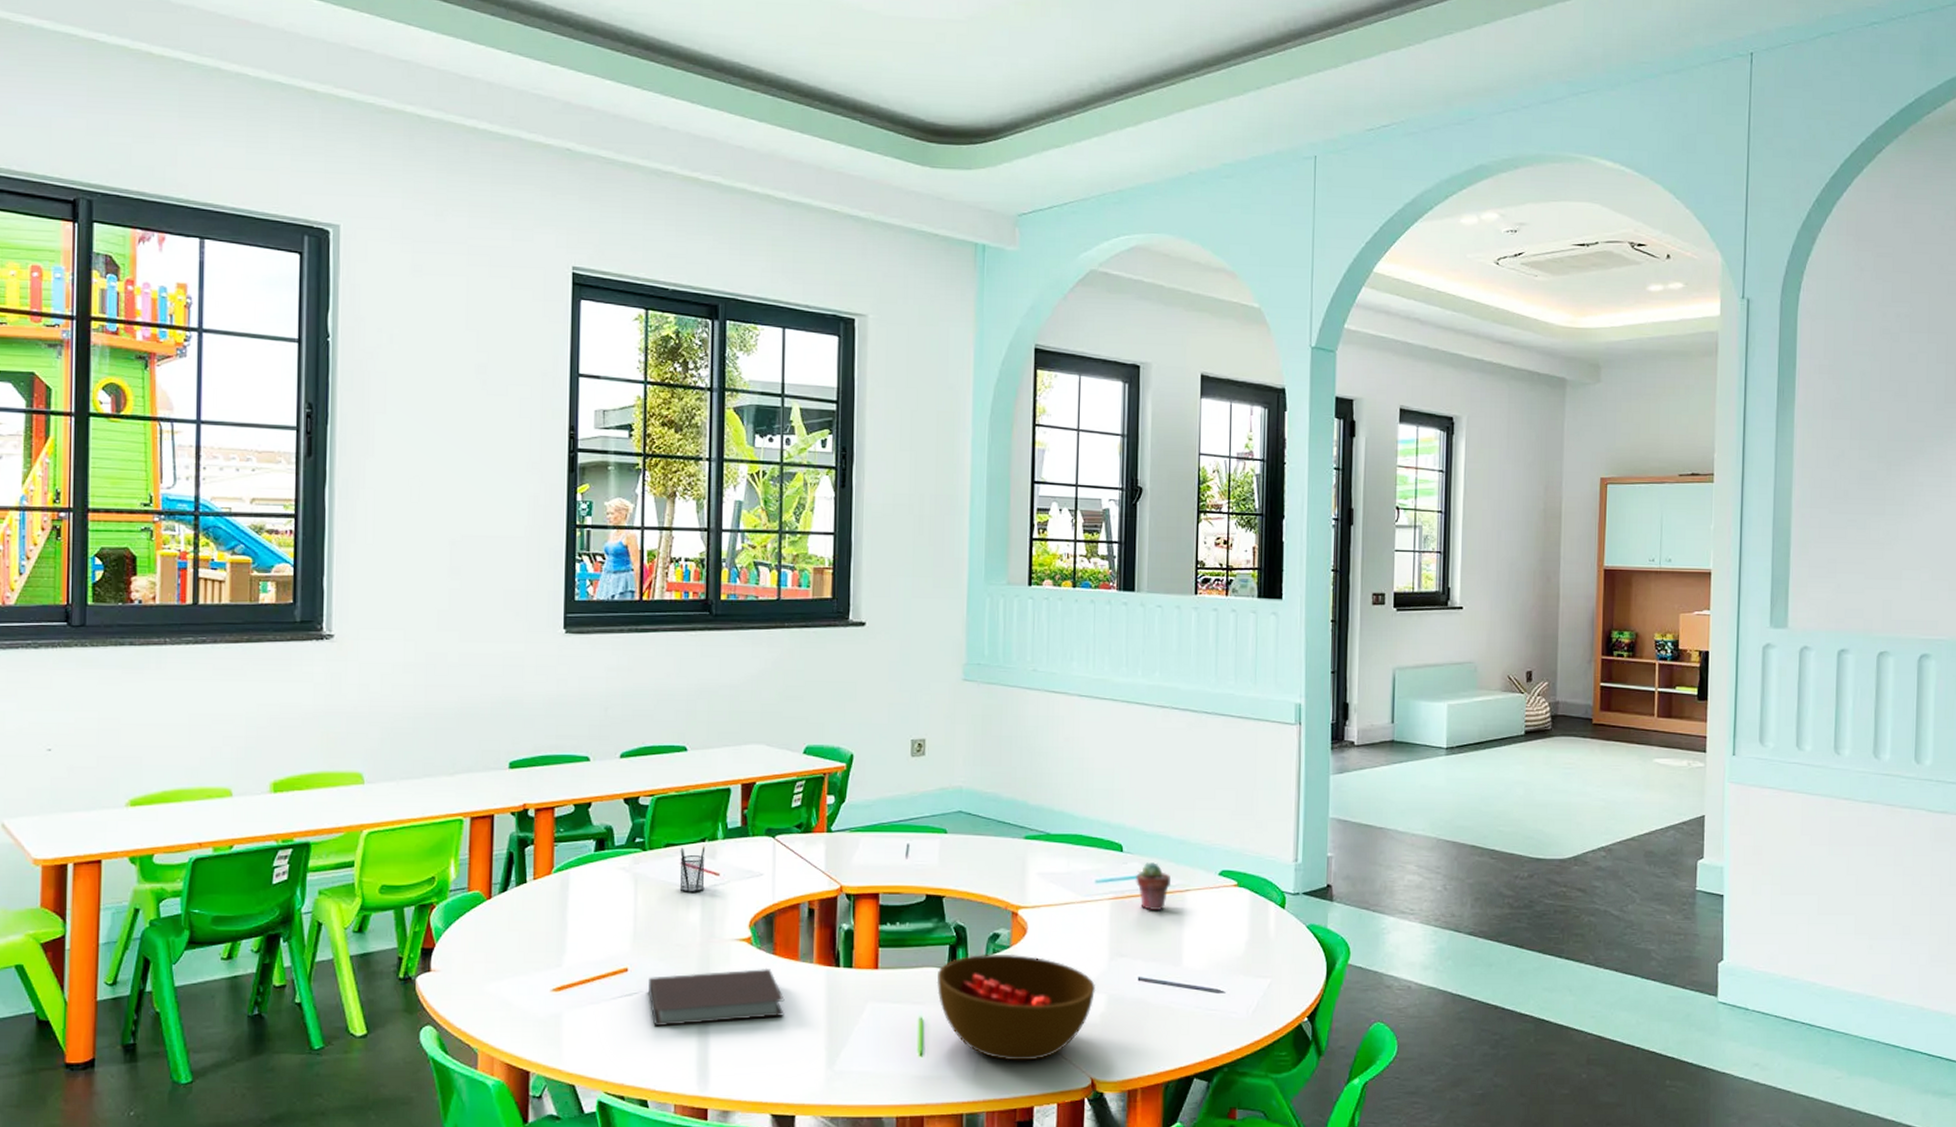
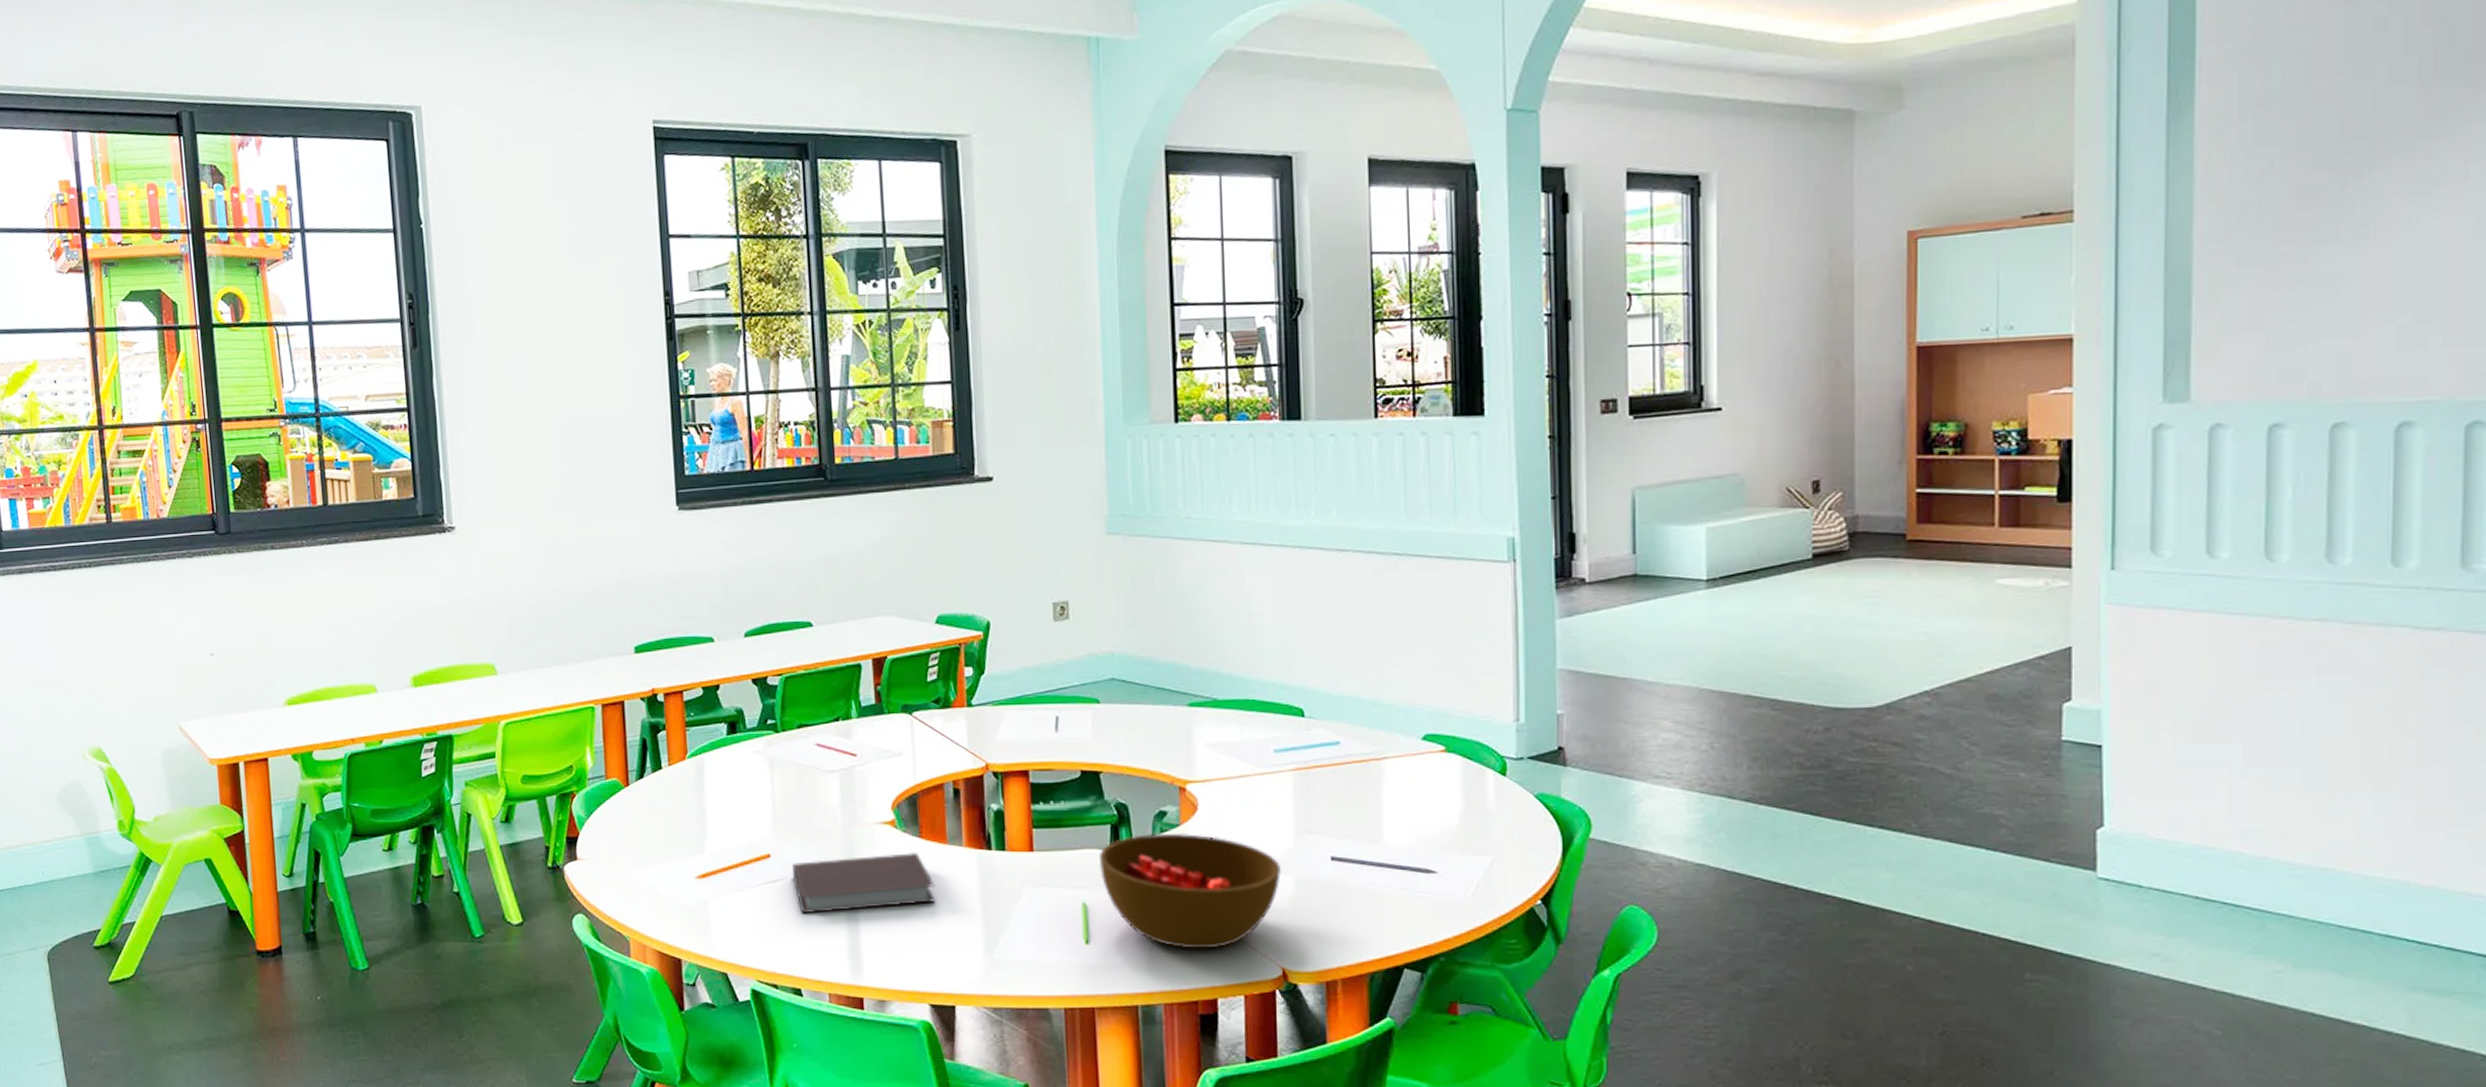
pencil holder: present [679,845,706,892] -> none [814,725,842,775]
potted succulent: present [1135,862,1172,911] -> none [1320,728,1365,783]

